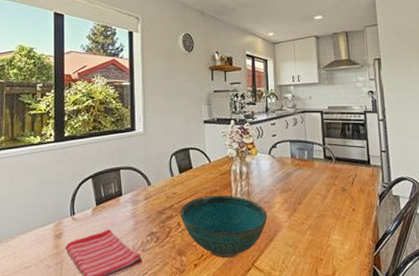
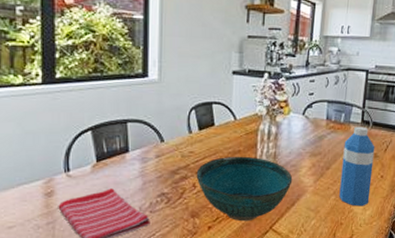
water bottle: none [311,162,346,241] -> present [339,126,375,206]

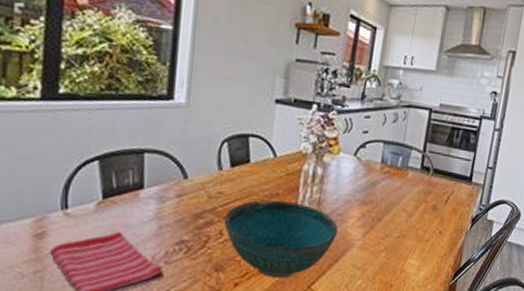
water bottle: present [339,126,375,206] -> none [390,172,435,266]

